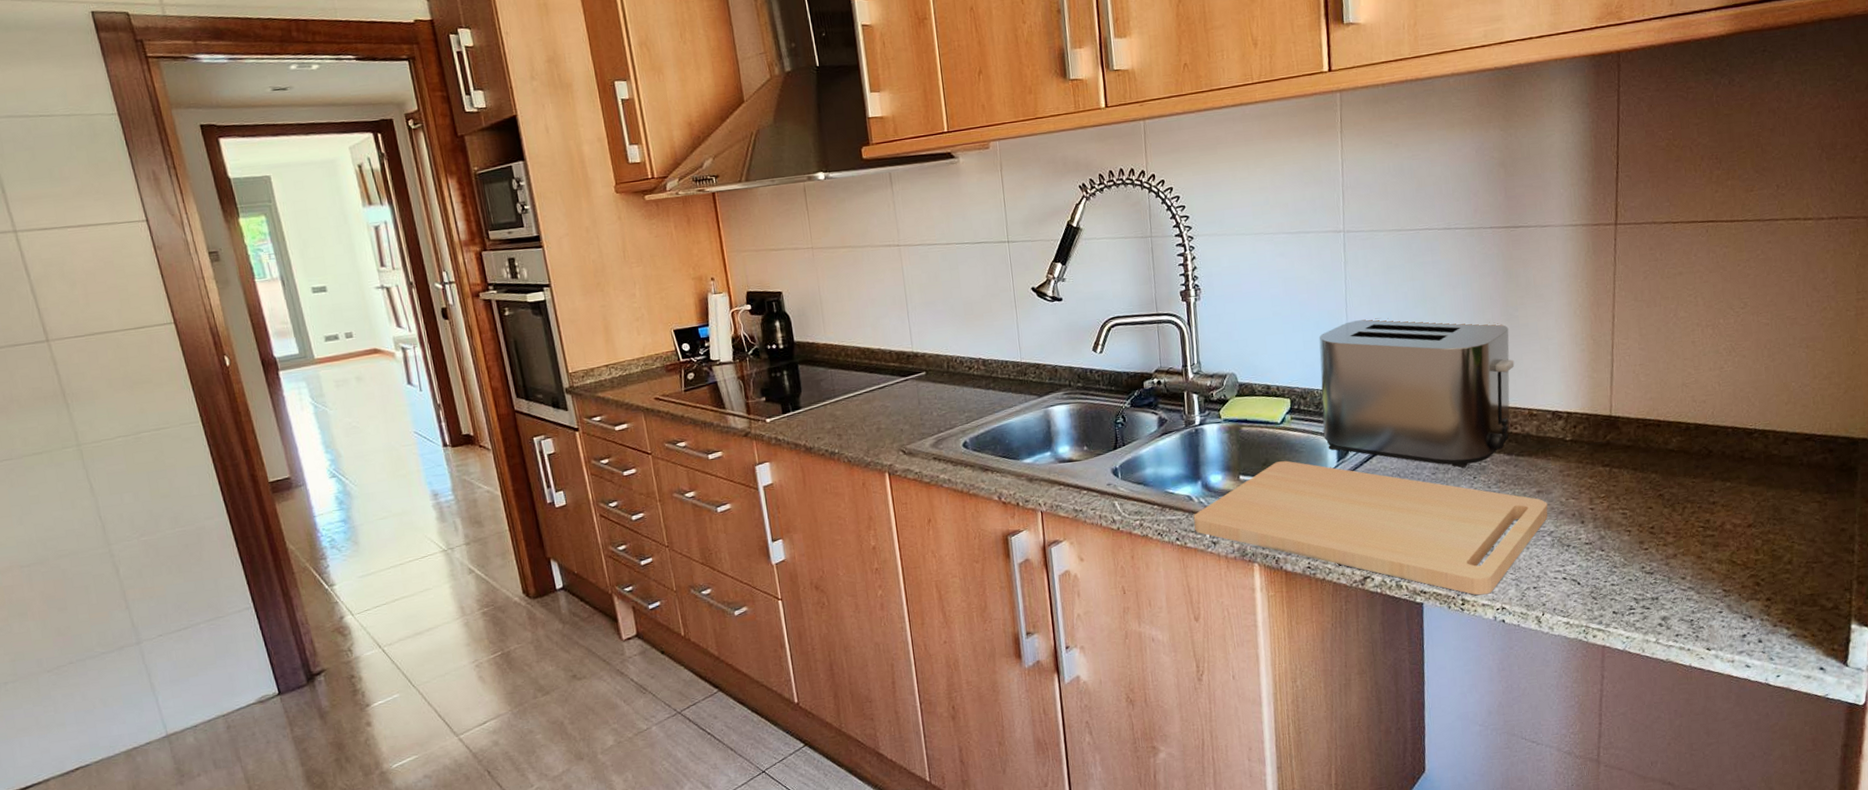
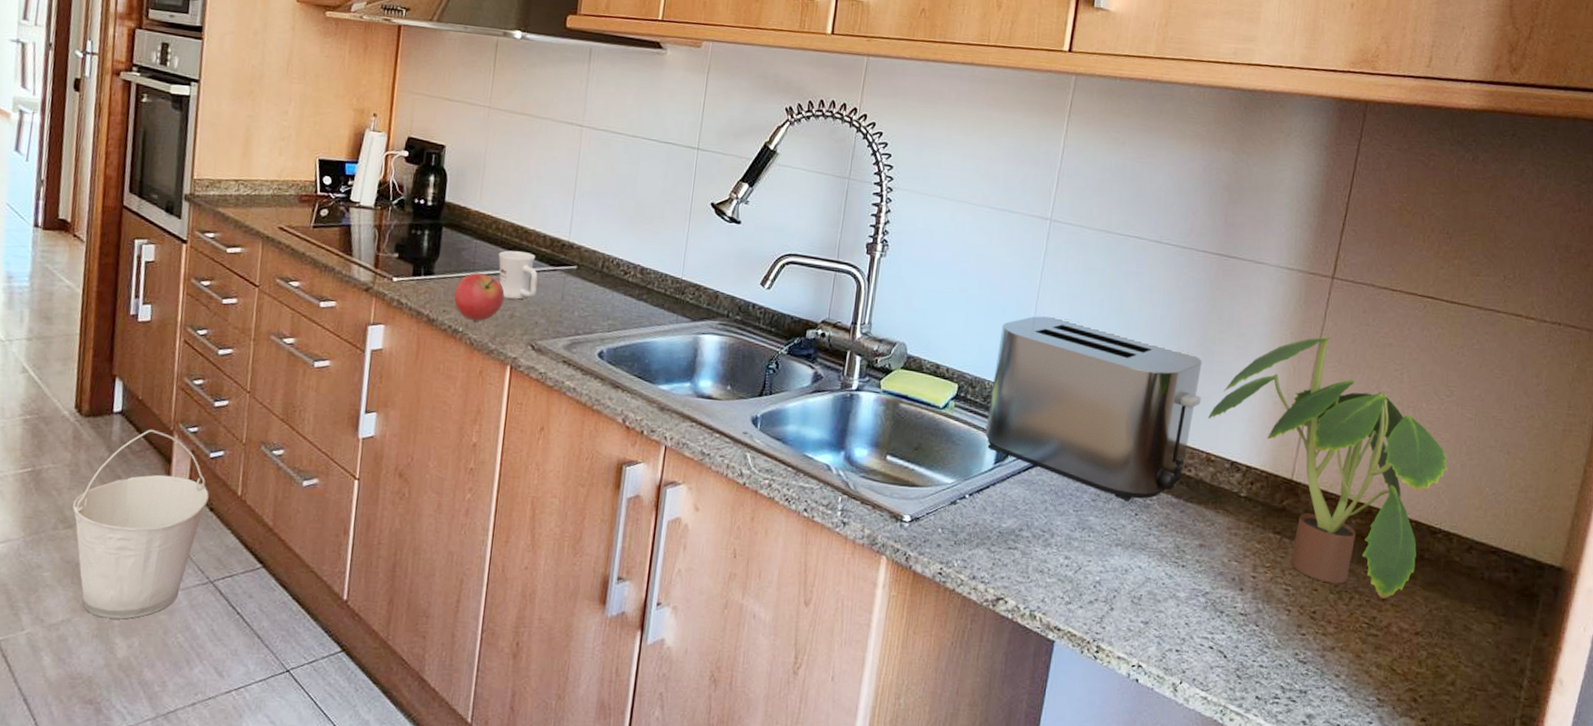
bucket: none [543,596,658,762] -> present [72,429,209,620]
fruit: none [823,397,869,442] -> present [453,272,505,322]
mug: none [853,370,896,415] -> present [498,250,538,300]
cutting board: present [1193,460,1548,595] -> none [826,449,1208,647]
plant: none [1523,279,1753,502] -> present [1208,336,1447,599]

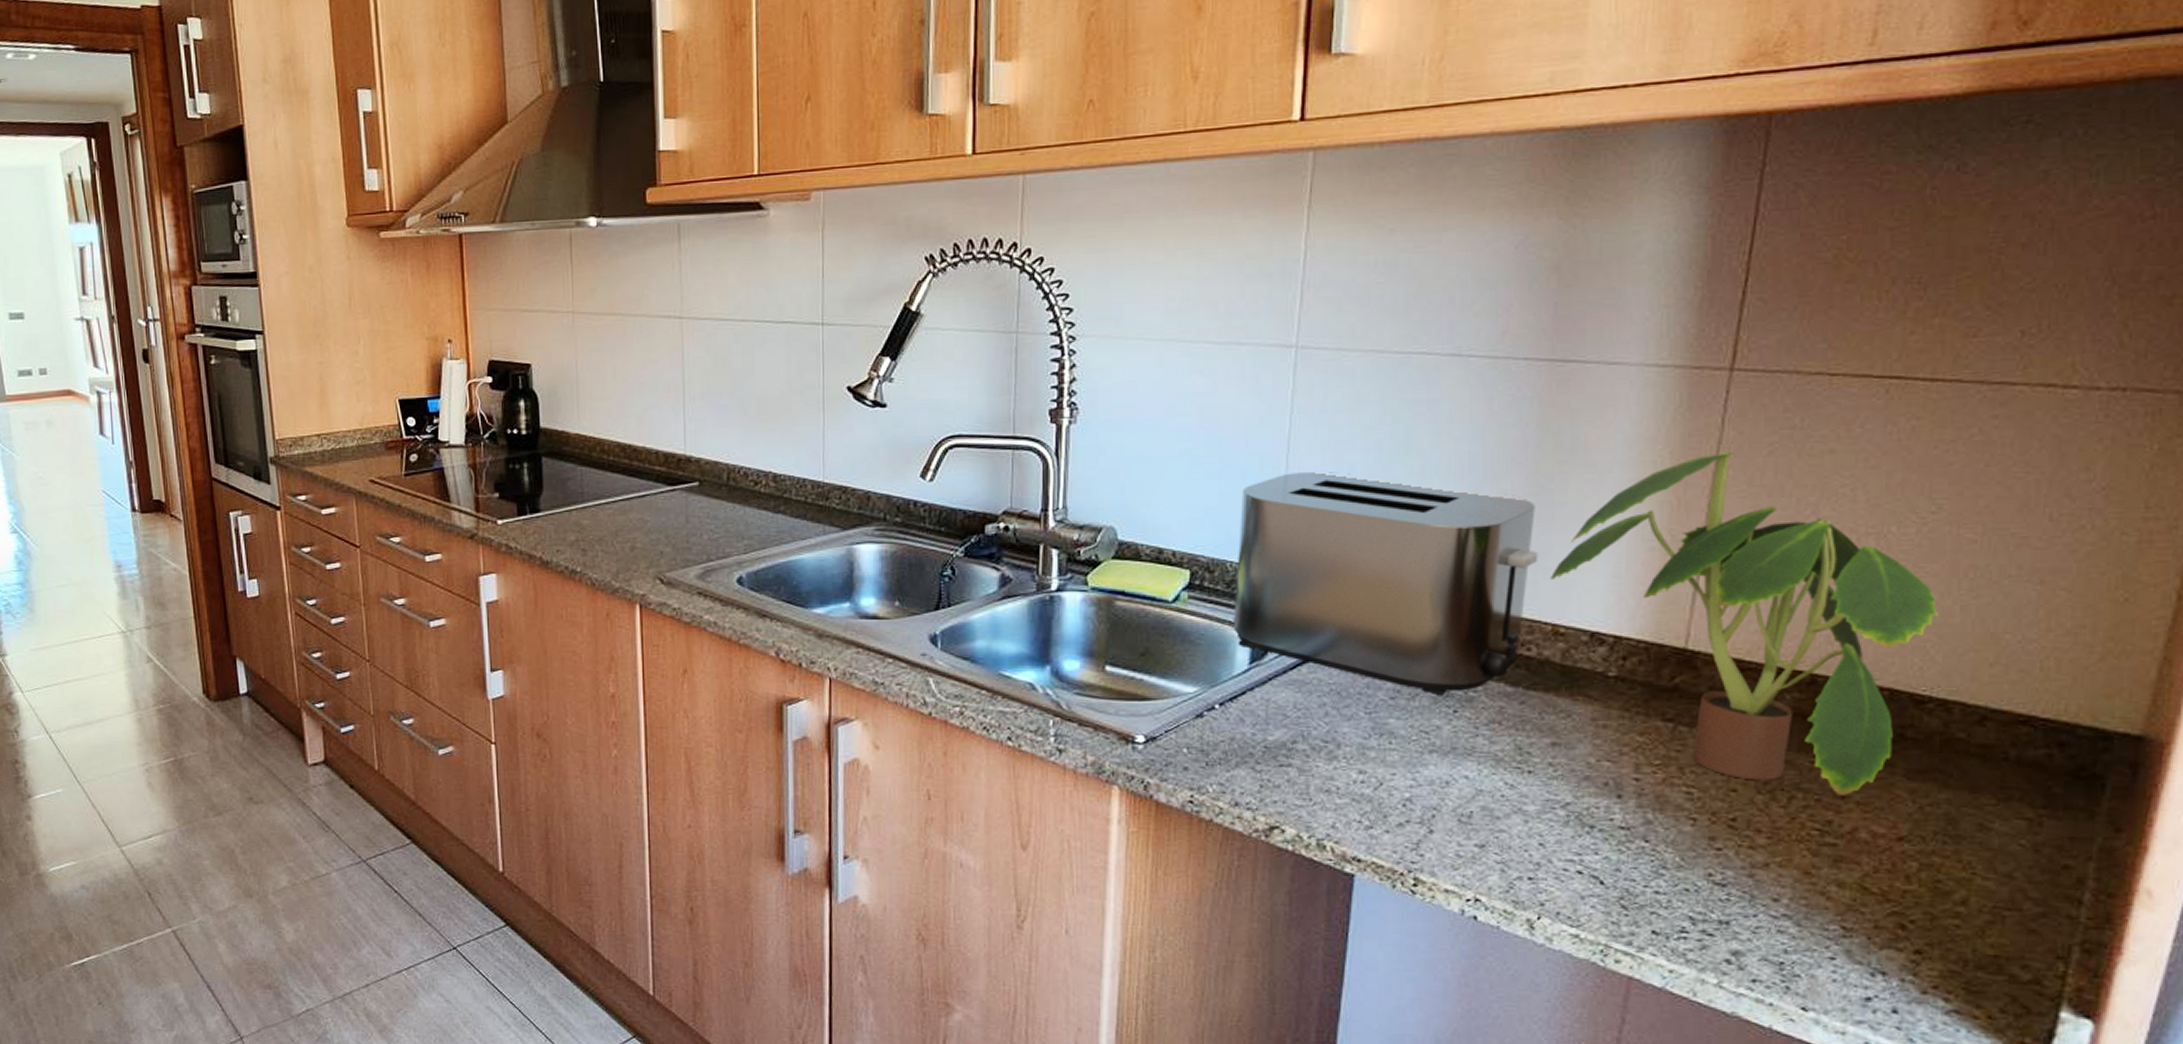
bucket: present [72,429,209,620] -> none [217,708,347,904]
fruit: present [453,272,505,322] -> none [566,503,621,559]
mug: present [498,250,538,300] -> none [608,474,658,529]

